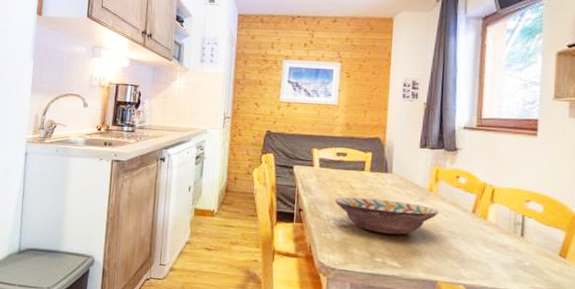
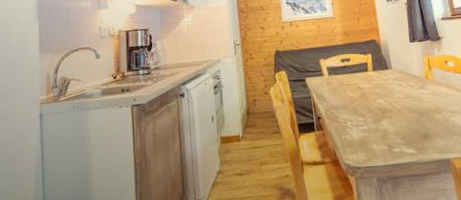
decorative bowl: present [335,197,439,235] -> none [348,92,438,126]

